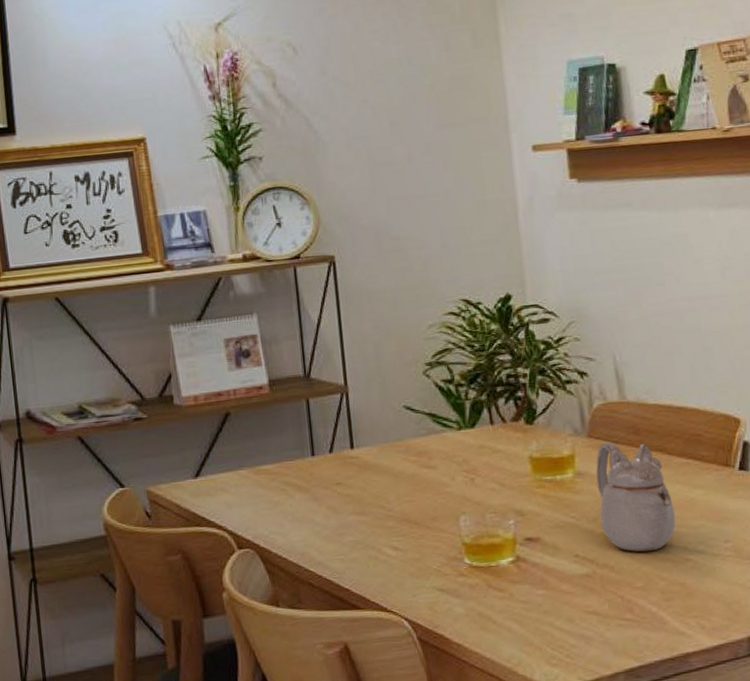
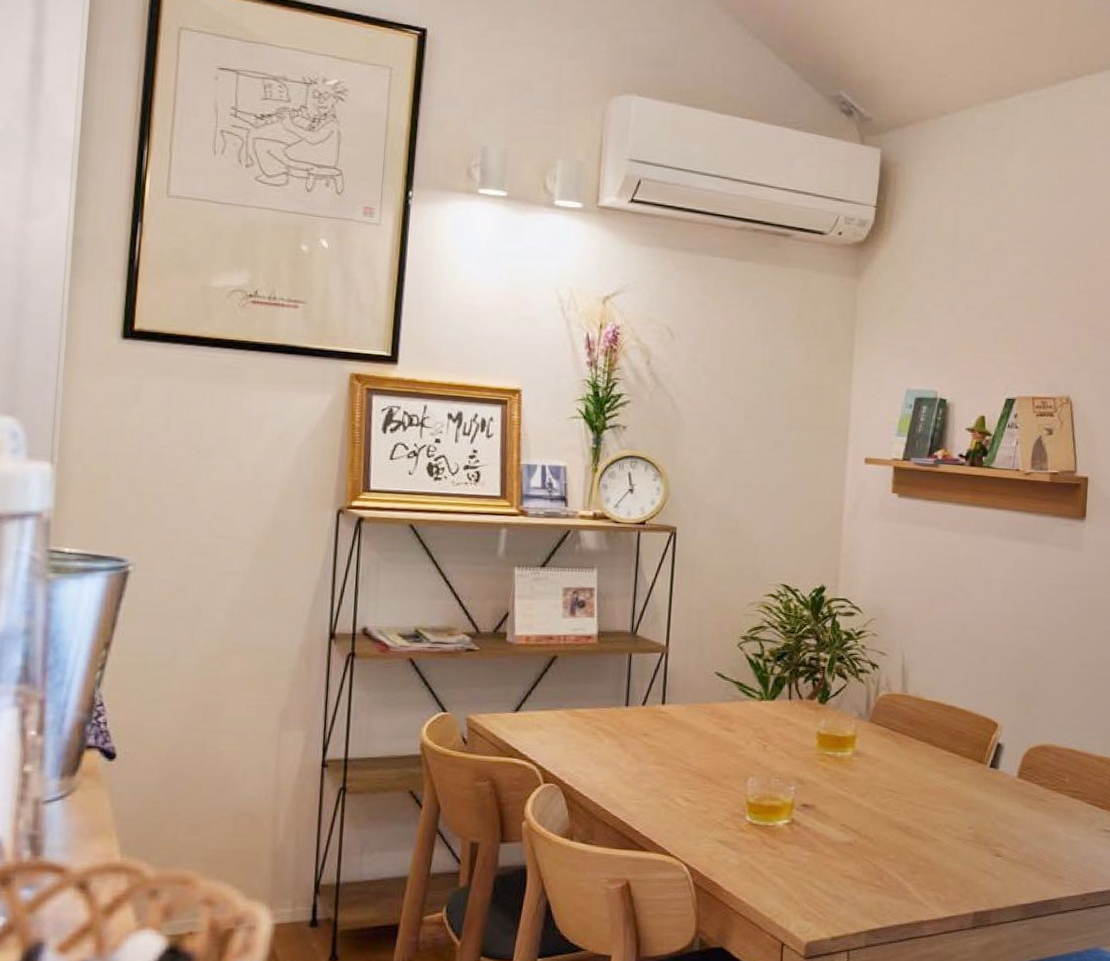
teapot: present [595,442,676,552] -> none [868,729,932,829]

